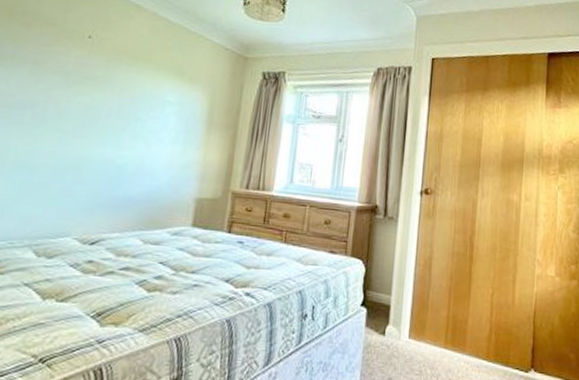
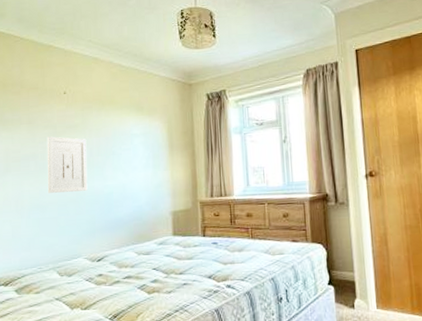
wall art: none [42,84,106,157] -> present [47,136,88,193]

